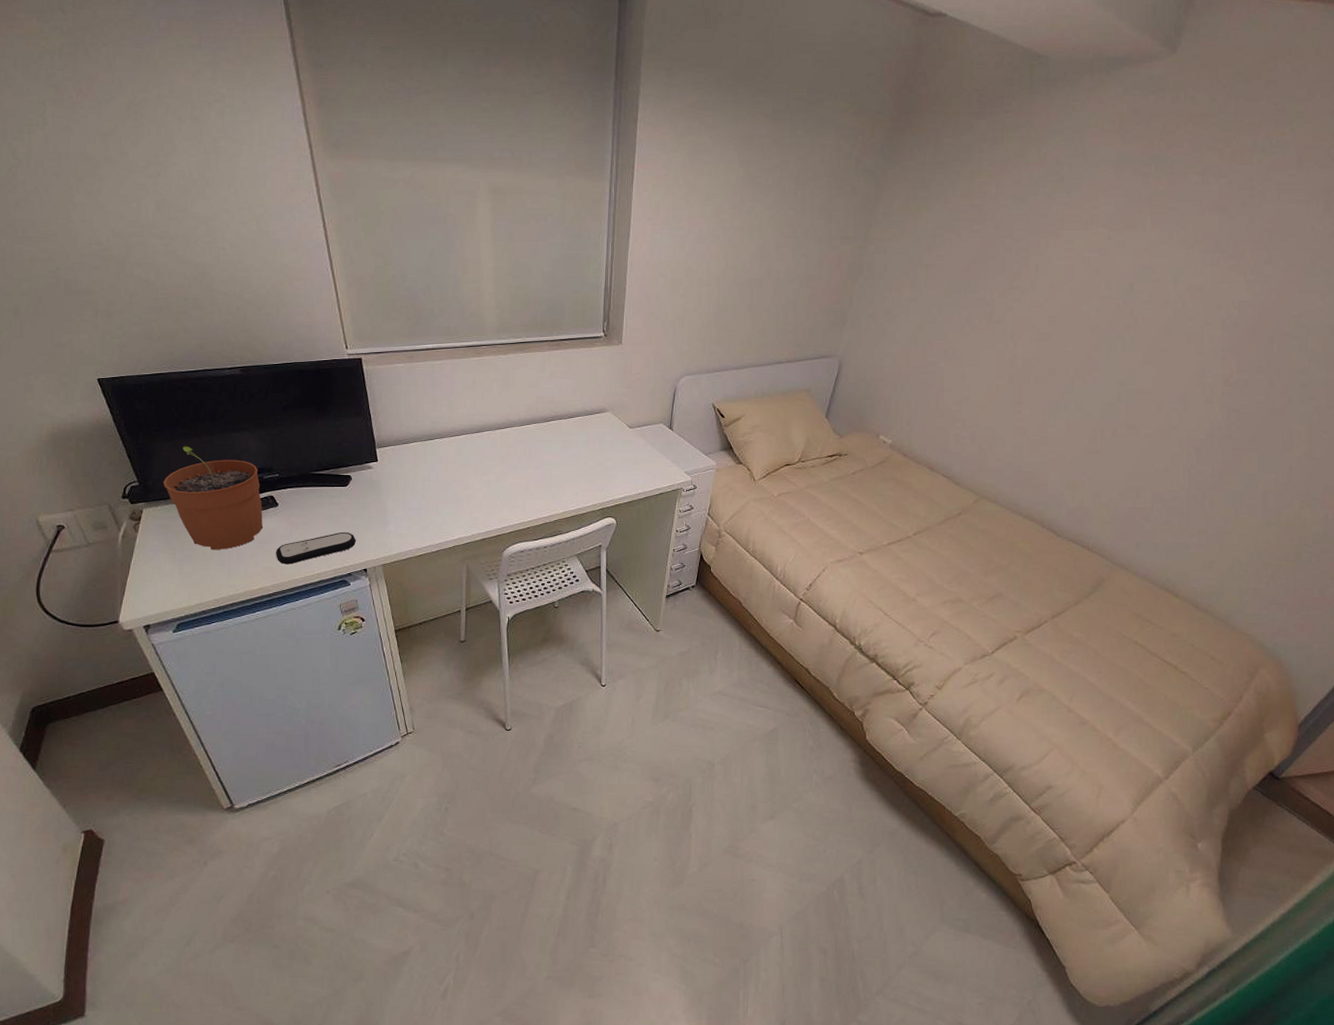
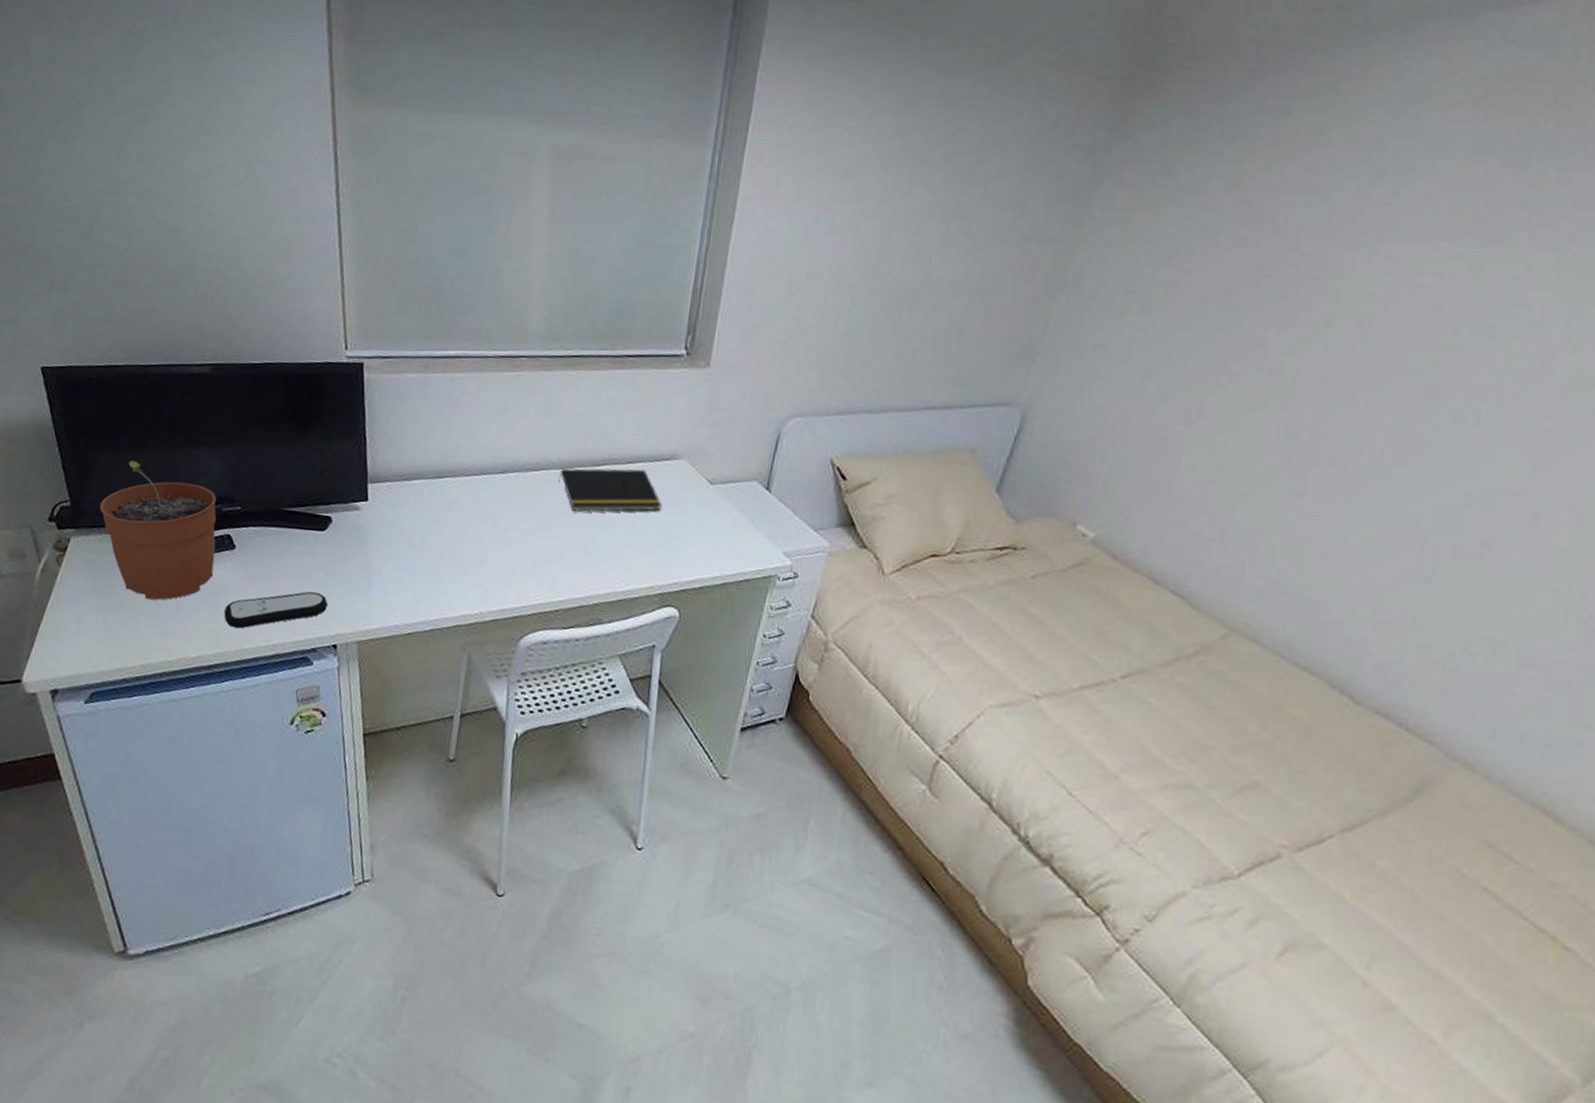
notepad: none [520,421,597,456] -> present [559,468,662,512]

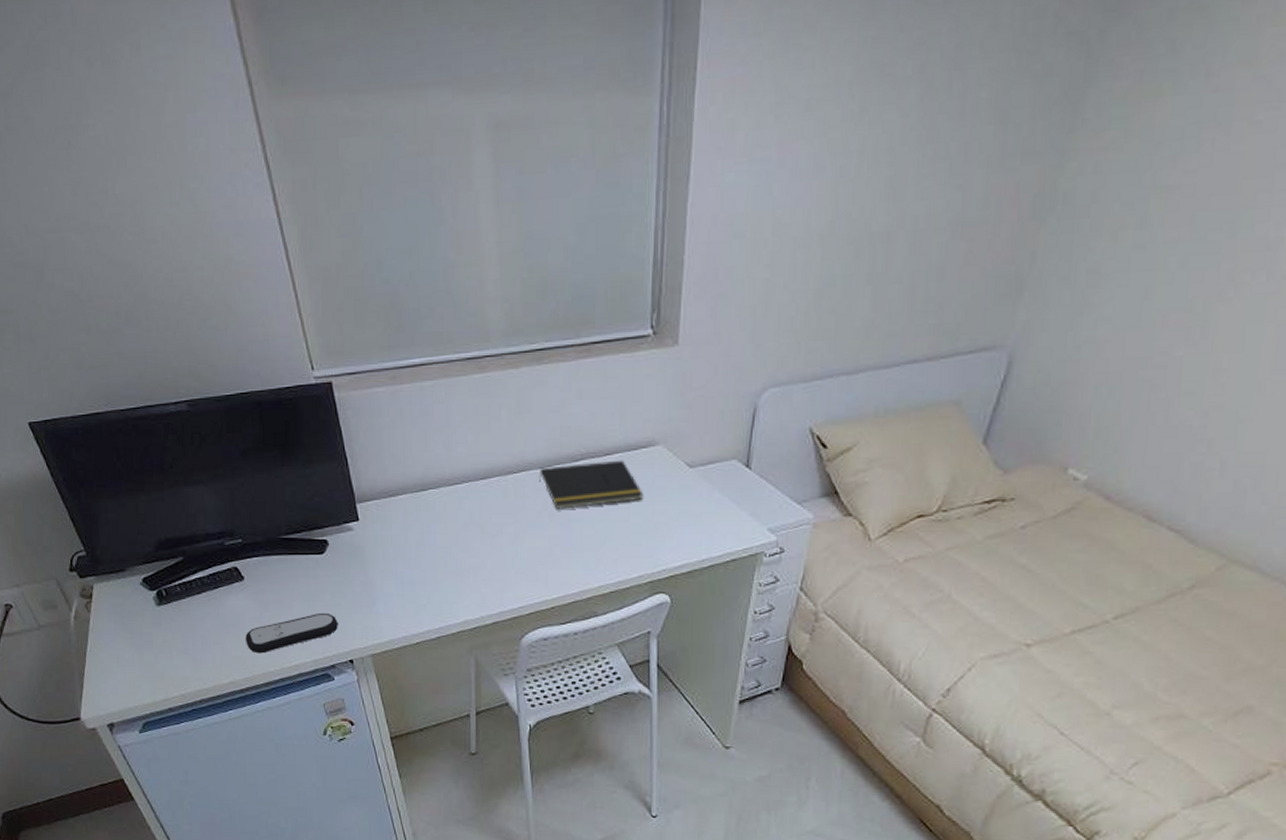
plant pot: present [99,460,217,600] -> none [112,505,228,634]

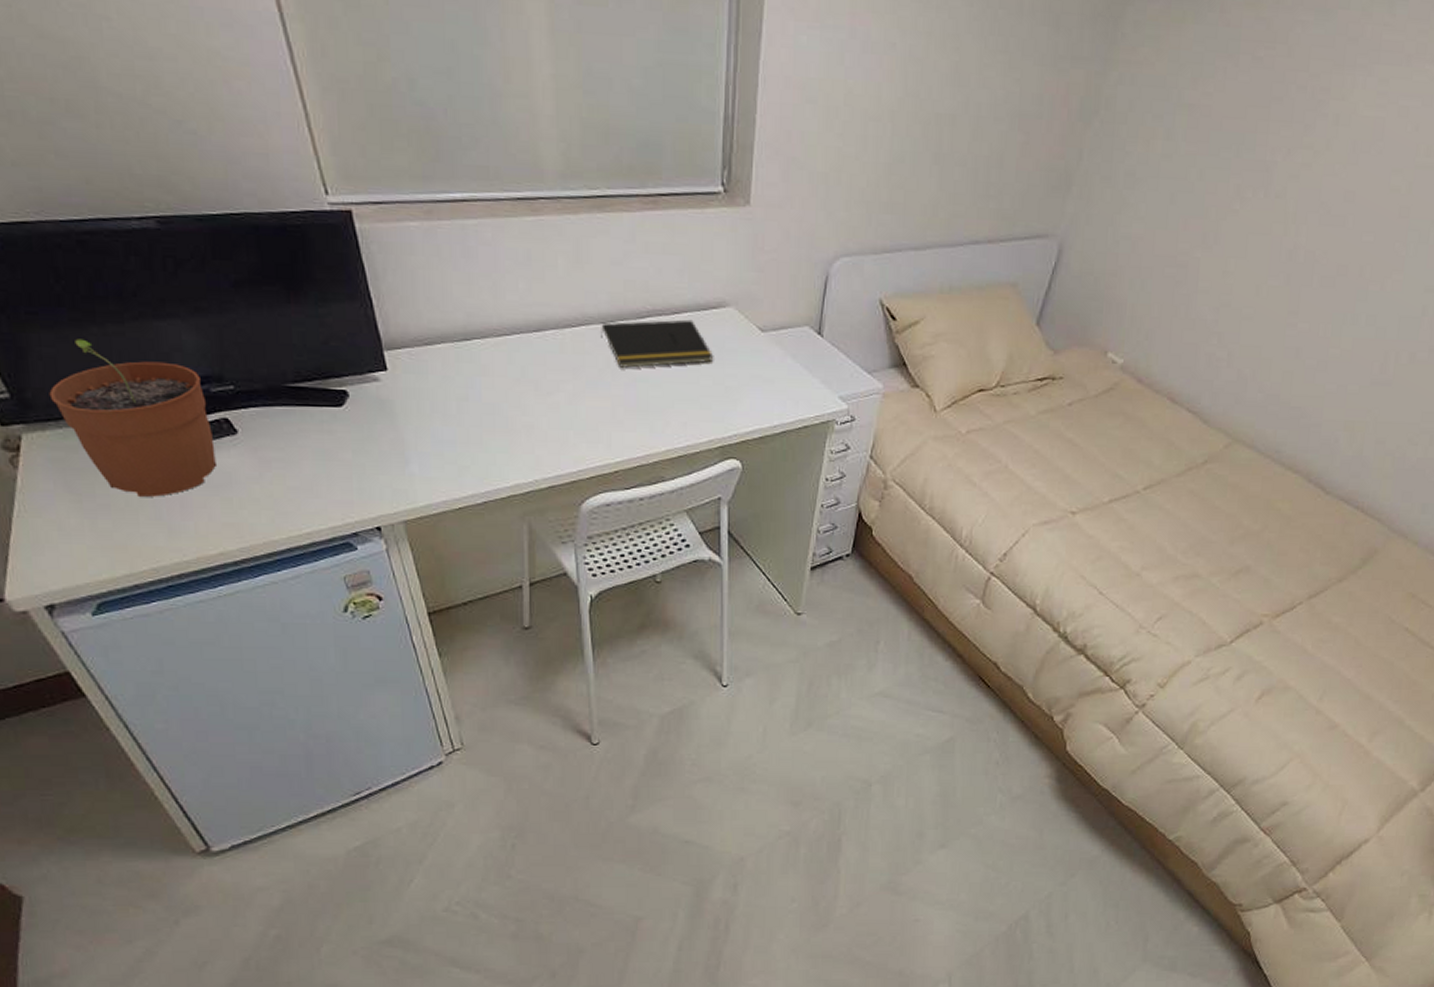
plant pot: none [112,505,228,634] -> present [49,339,216,497]
remote control: present [245,612,338,654] -> none [240,473,362,520]

